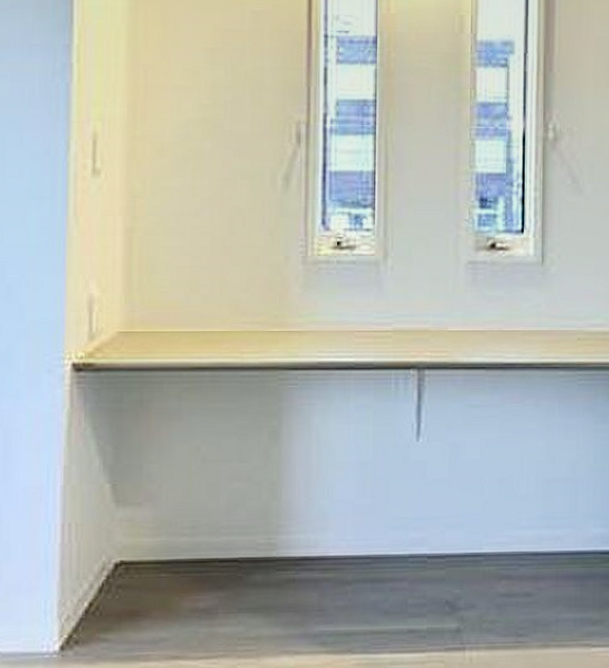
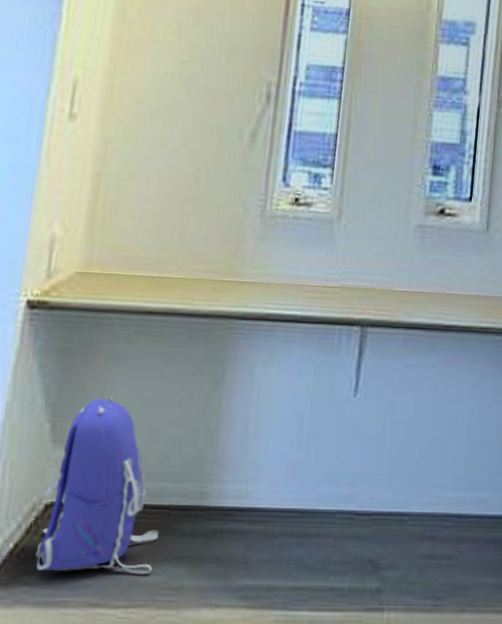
backpack: none [111,453,231,627] -> present [35,395,159,575]

